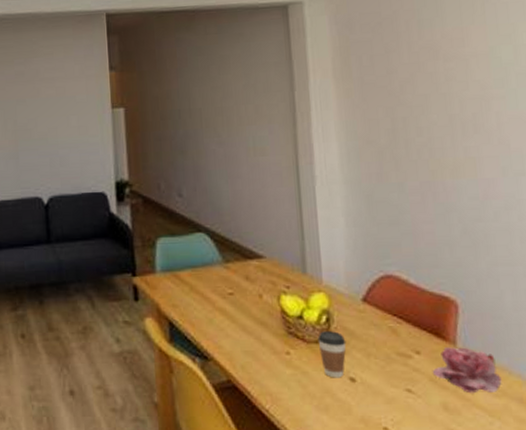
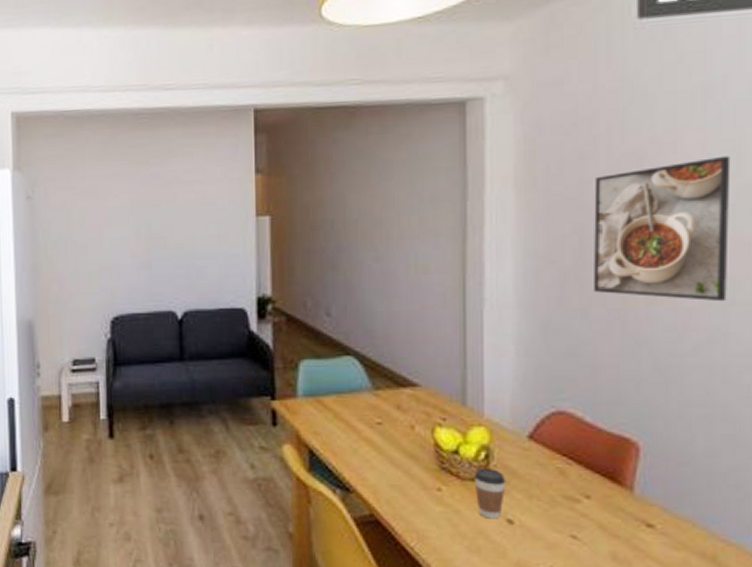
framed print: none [400,48,517,173] -> present [594,155,731,302]
flower: present [432,347,502,394] -> none [602,493,683,545]

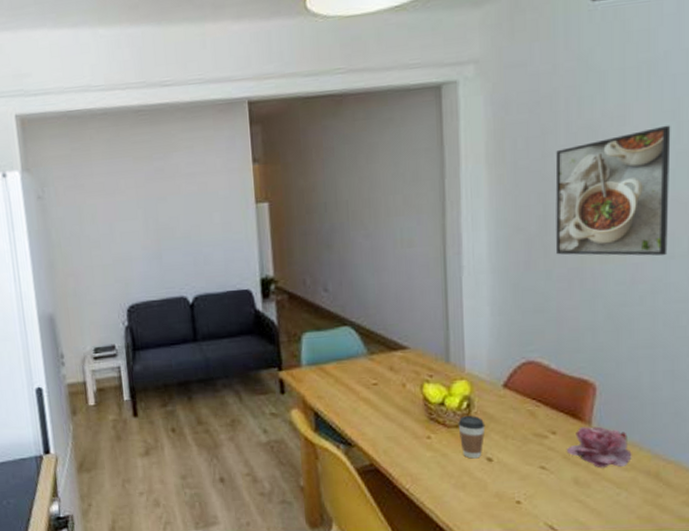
flower: none [602,493,683,545] -> present [566,426,632,469]

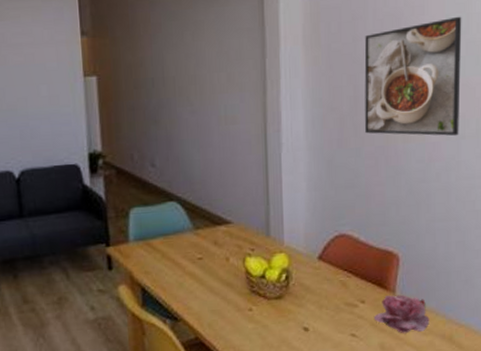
coffee cup: present [458,416,486,459] -> none [277,287,302,329]

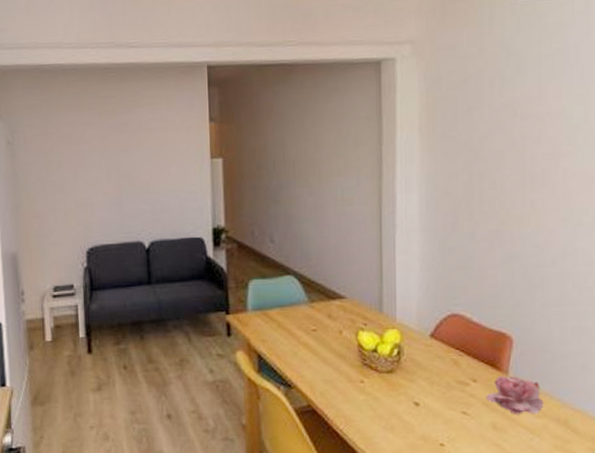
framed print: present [364,16,462,136] -> none [480,107,580,224]

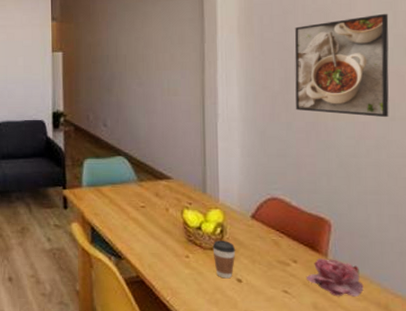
coffee cup: none [389,363,414,403] -> present [212,240,236,279]
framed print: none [480,107,580,224] -> present [294,13,389,118]

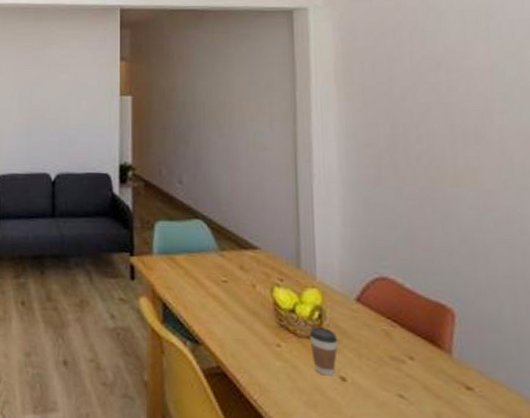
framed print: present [294,13,389,118] -> none [402,63,520,186]
flower: present [306,258,364,297] -> none [425,356,500,408]

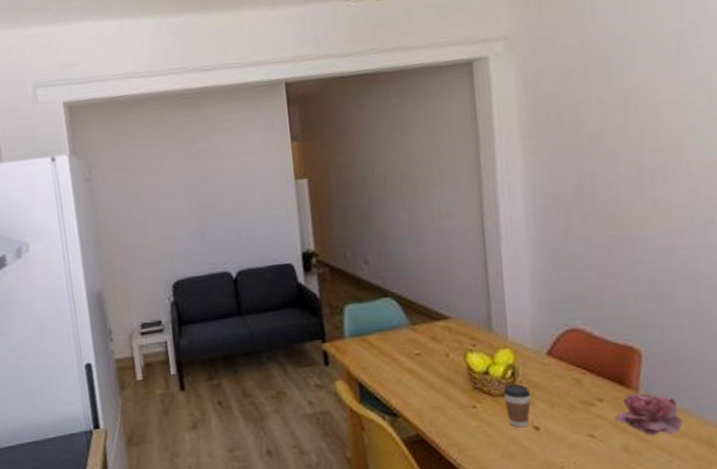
flower: none [425,356,500,408] -> present [614,393,682,436]

